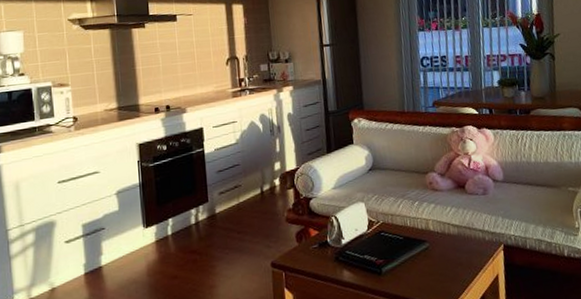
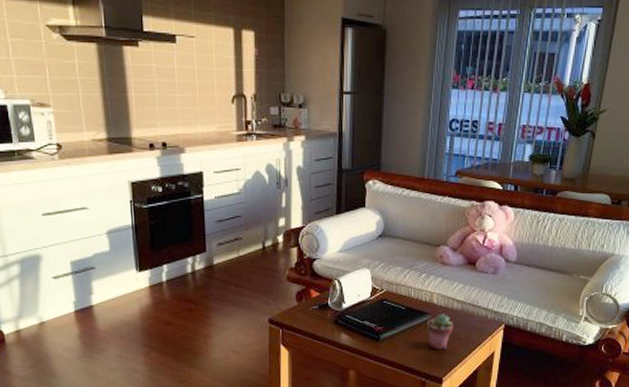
potted succulent: none [426,240,454,278] -> present [426,314,454,350]

